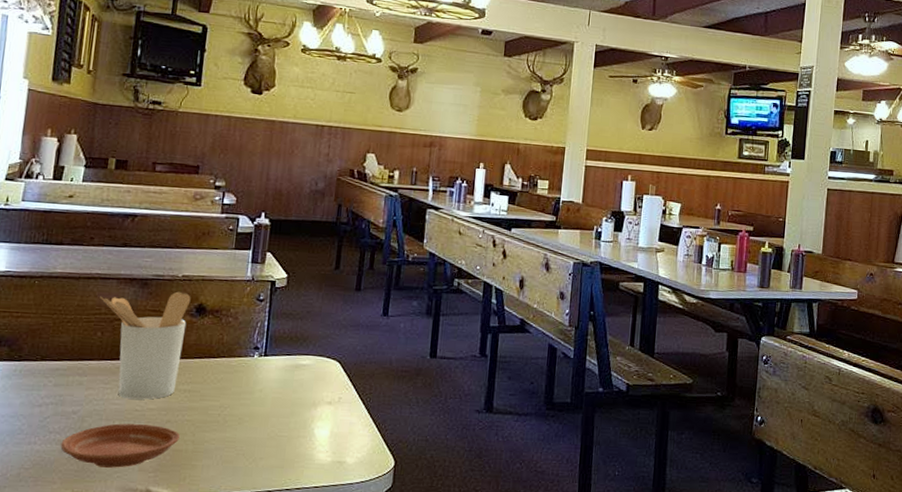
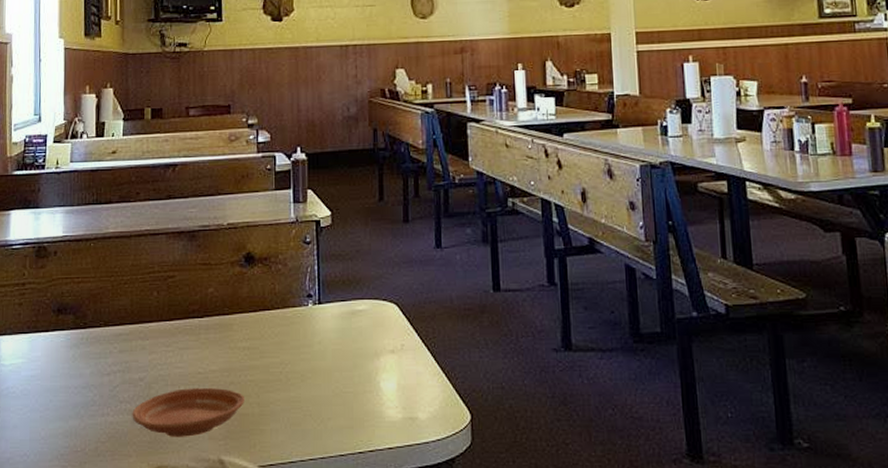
utensil holder: present [100,291,191,400] -> none [152,241,239,361]

